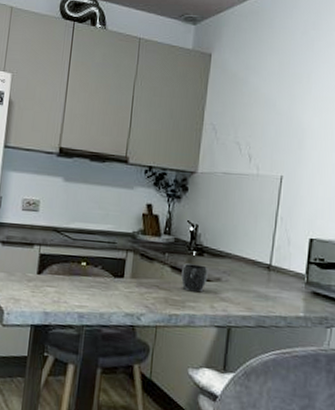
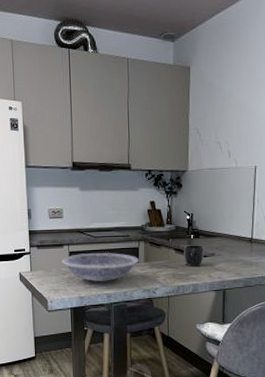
bowl: none [29,258,124,297] -> present [62,252,139,281]

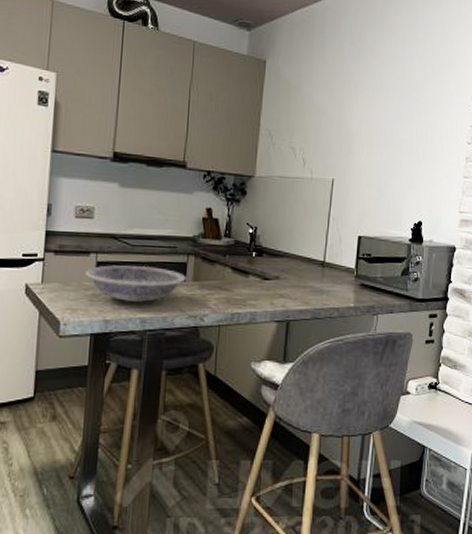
mug: present [184,245,204,267] -> none [242,264,268,291]

